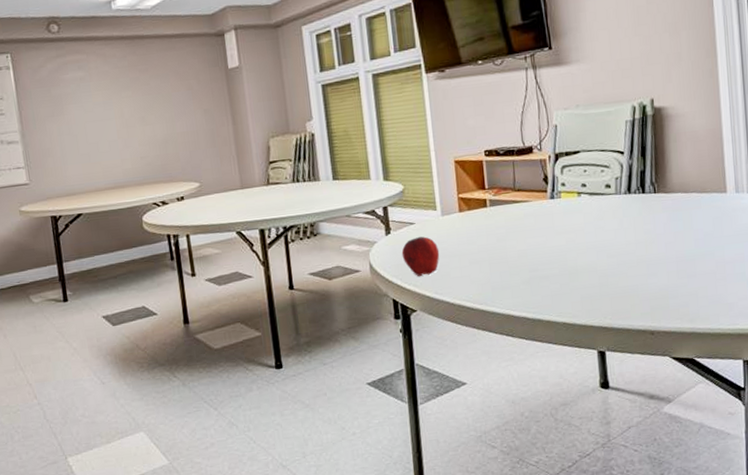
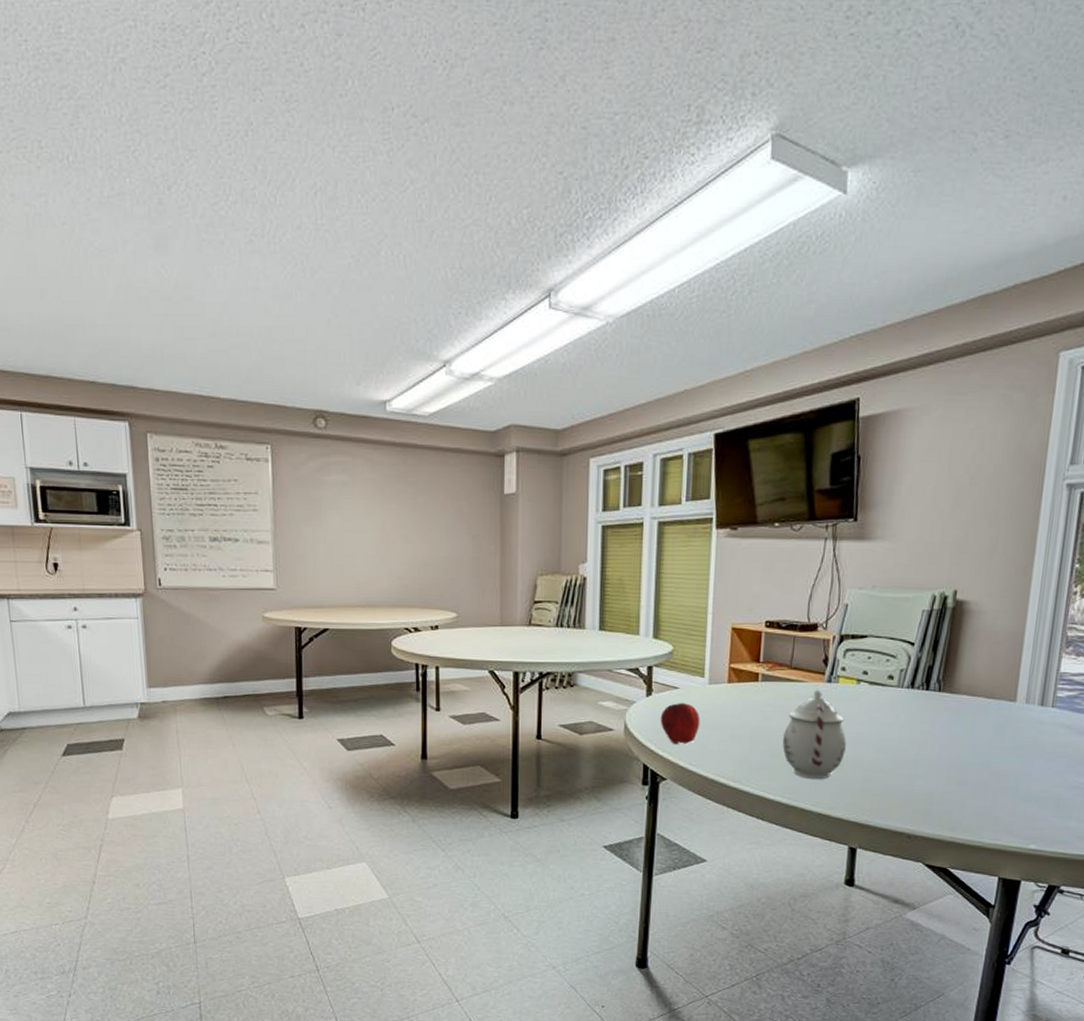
teapot: none [518,206,579,291] -> present [782,689,846,779]

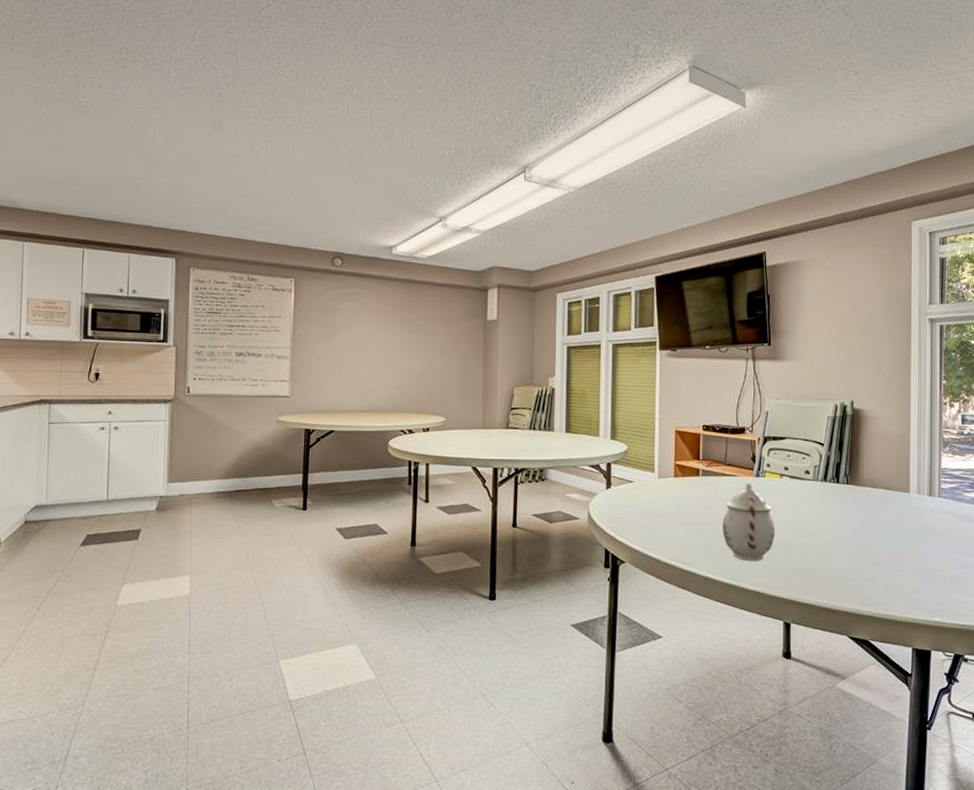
apple: present [660,703,701,744] -> none [618,495,652,531]

